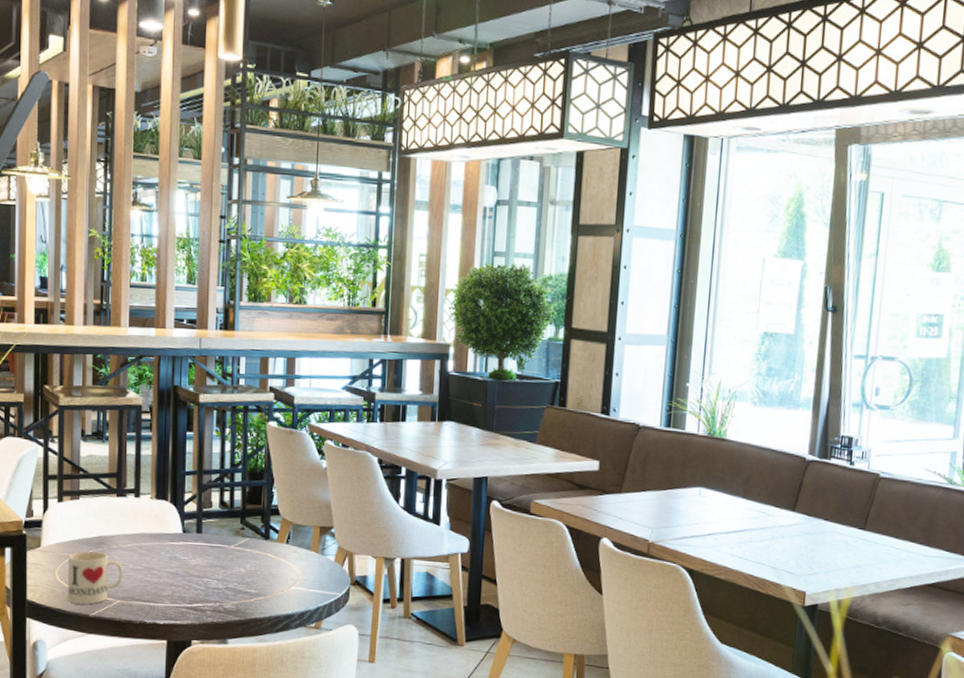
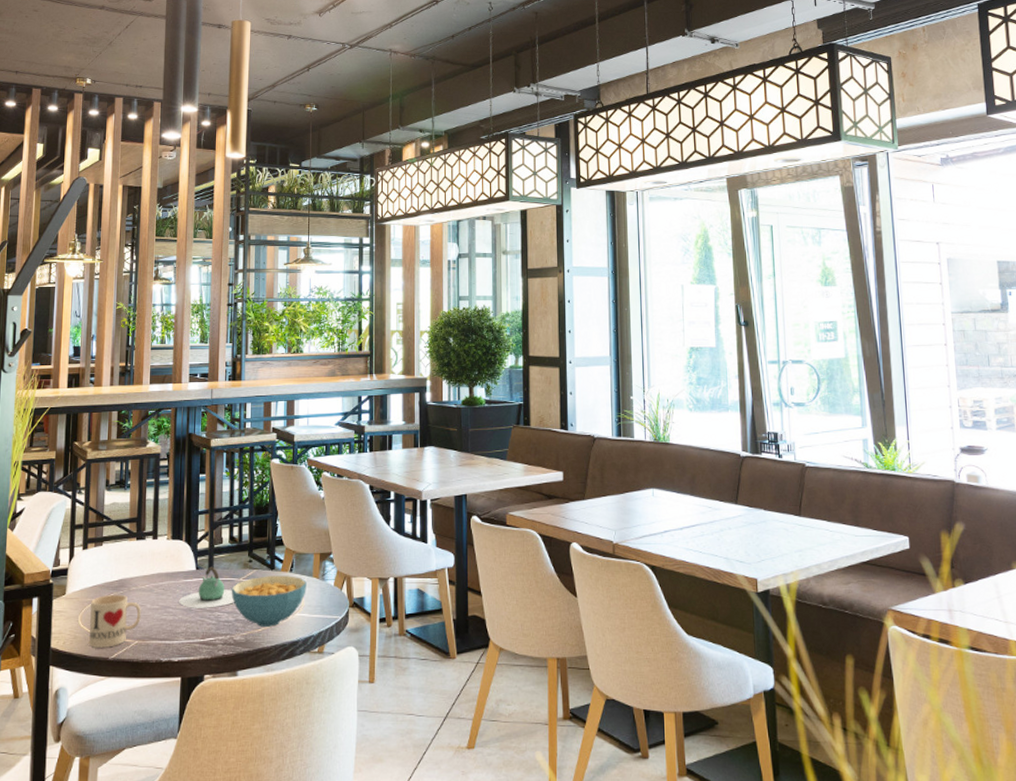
teapot: none [164,530,225,574] -> present [179,566,234,608]
cereal bowl: none [221,545,304,598] -> present [231,575,306,627]

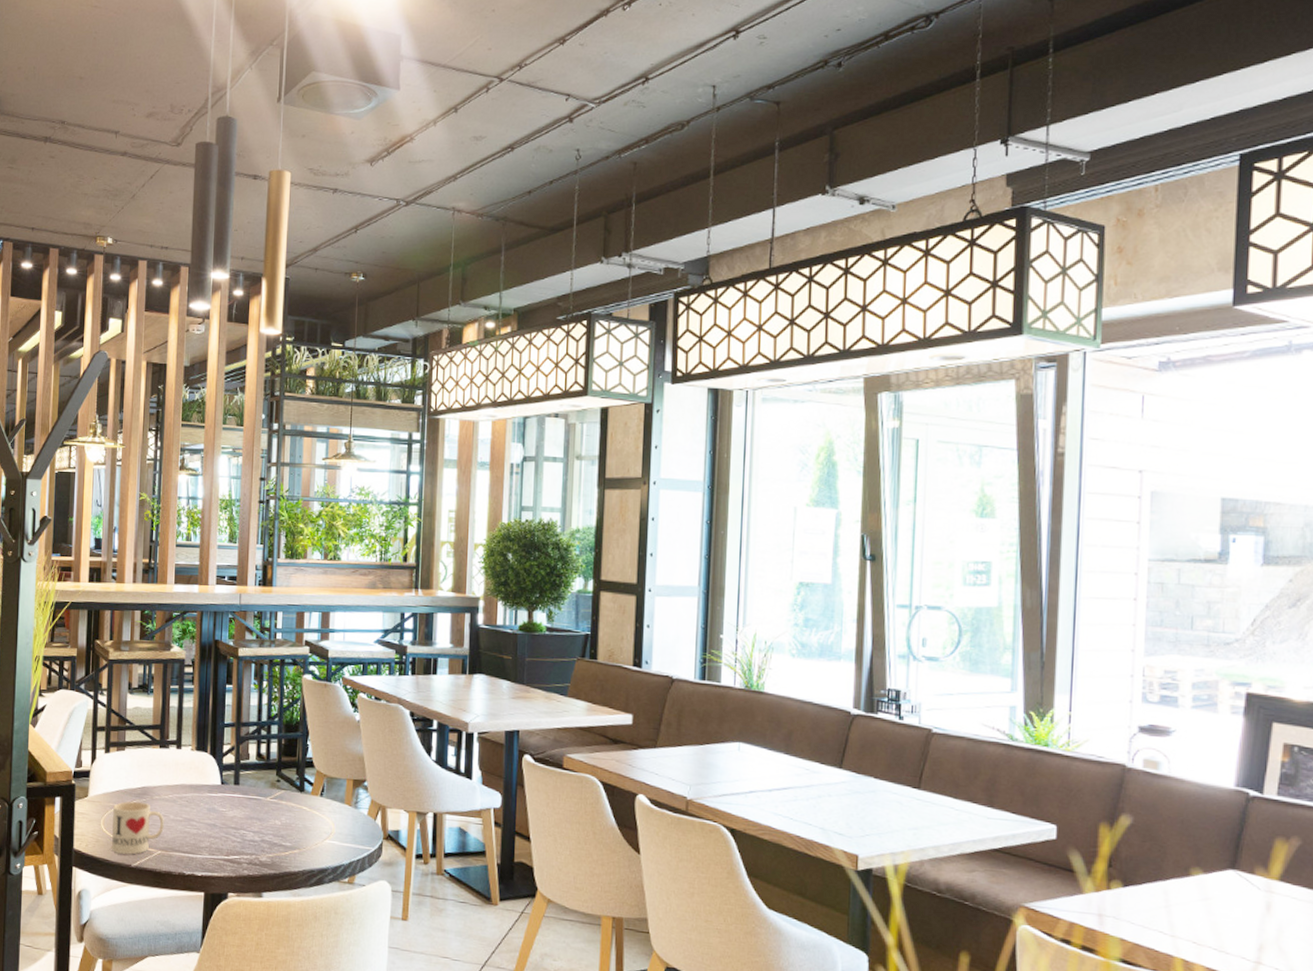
teapot: present [179,566,234,608] -> none [203,782,261,826]
cereal bowl: present [231,575,306,627] -> none [257,797,338,851]

